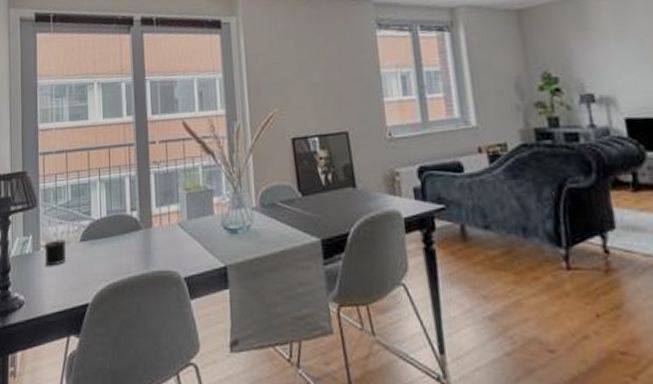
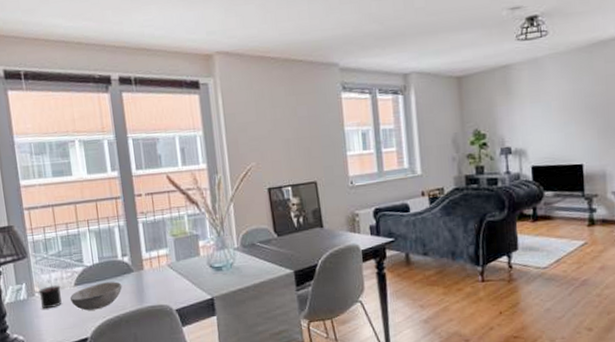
bowl: none [74,239,129,271] -> present [69,281,122,311]

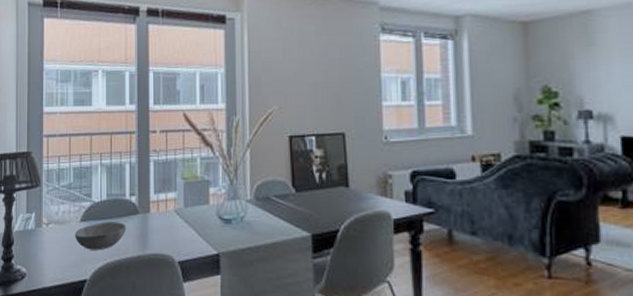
candle: present [39,281,62,309] -> none [46,213,67,243]

